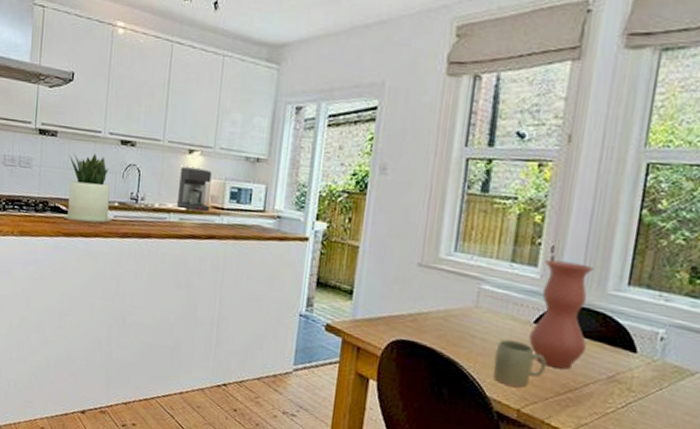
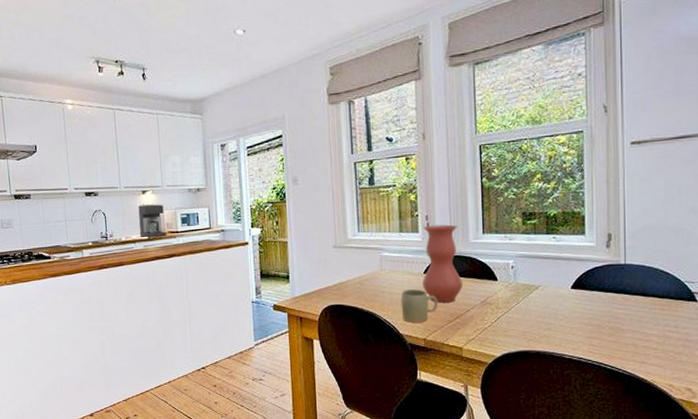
planter: present [62,153,111,224] -> none [44,207,88,264]

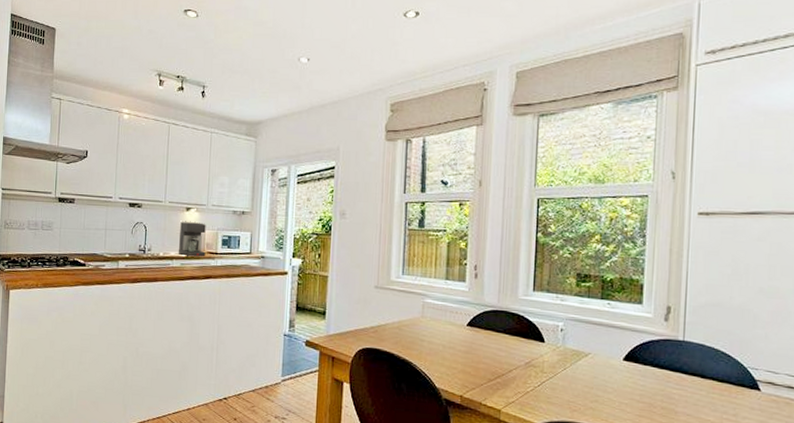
mug: present [400,289,438,323] -> none [439,341,479,378]
vase: present [422,224,463,303] -> none [464,275,507,360]

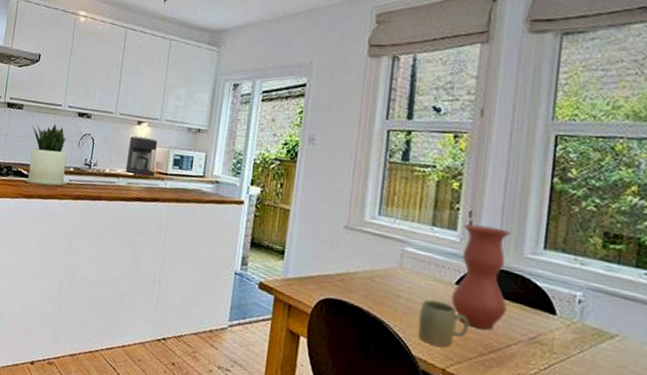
planter: none [81,216,123,273] -> present [23,124,67,187]
mug: none [439,341,479,378] -> present [418,299,469,347]
vase: none [464,275,507,360] -> present [451,223,511,330]

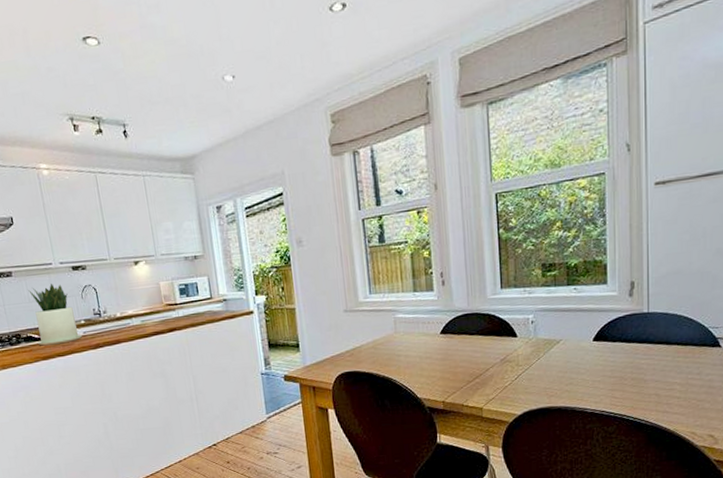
coffee maker: present [125,136,158,177] -> none [131,275,165,313]
mug: present [418,299,469,347] -> none [417,350,456,386]
vase: present [451,223,511,330] -> none [438,280,481,364]

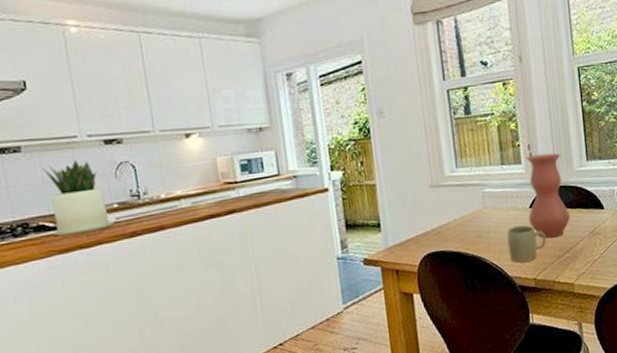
mug: none [417,350,456,386] -> present [507,225,546,263]
vase: none [438,280,481,364] -> present [525,153,570,239]

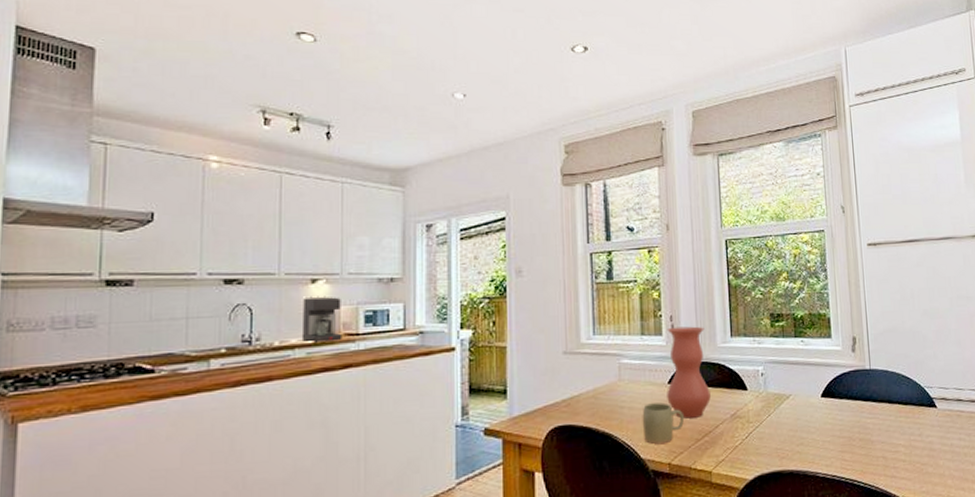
planter: present [43,160,114,237] -> none [147,299,217,381]
coffee maker: none [181,149,223,193] -> present [301,297,342,343]

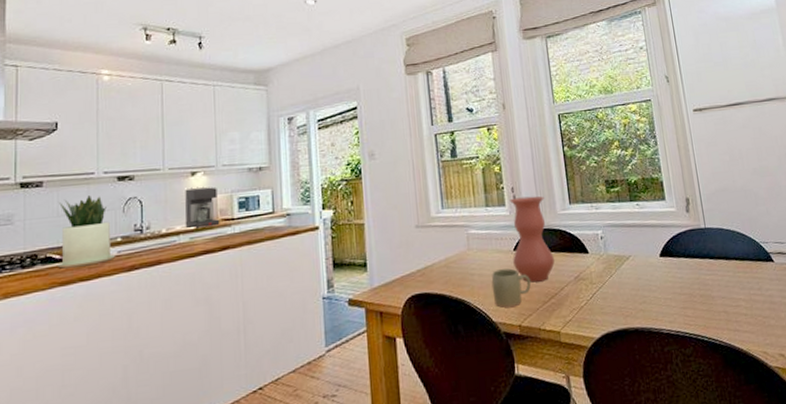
planter: none [147,299,217,381] -> present [56,195,115,269]

